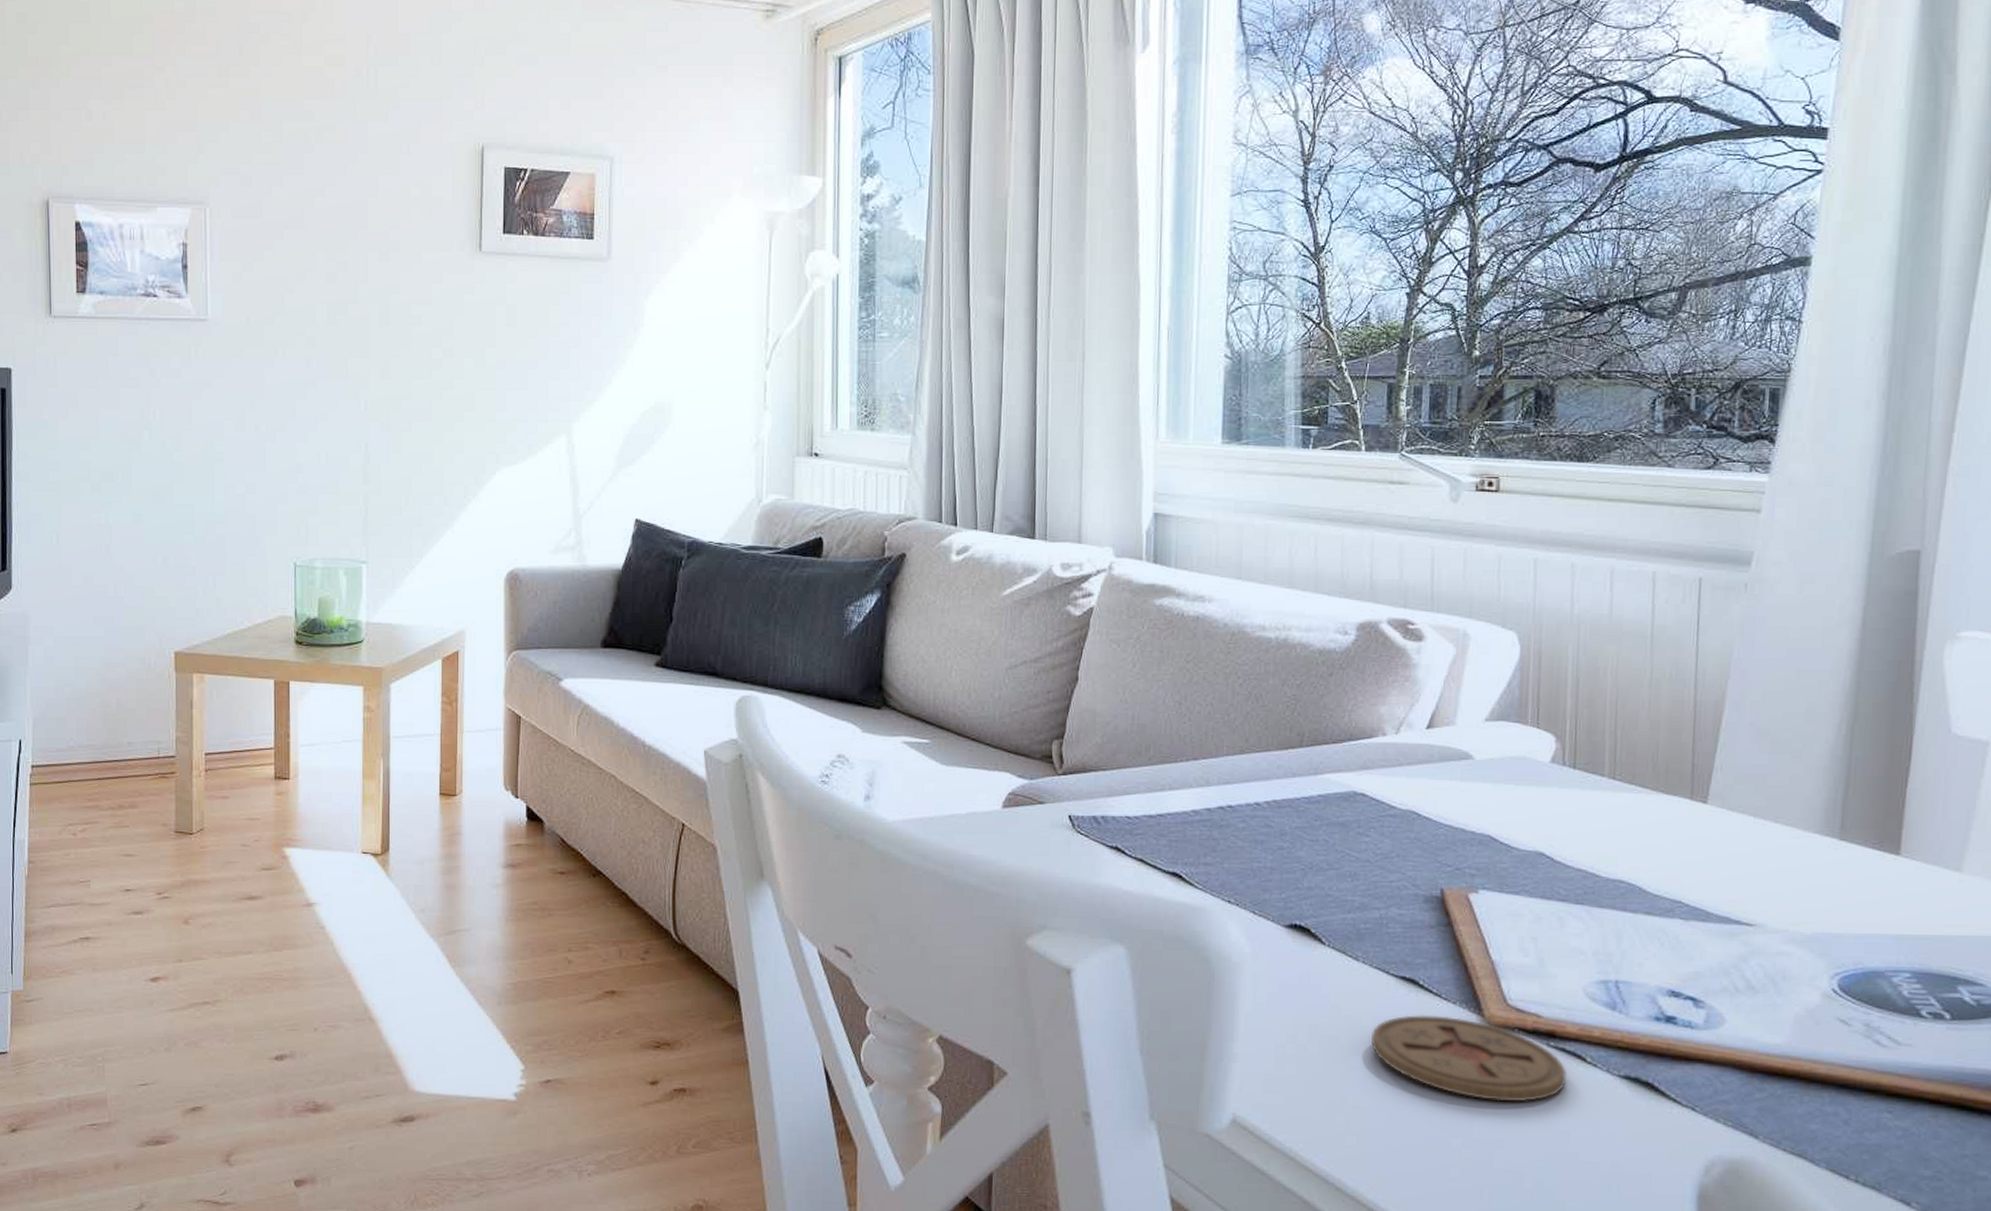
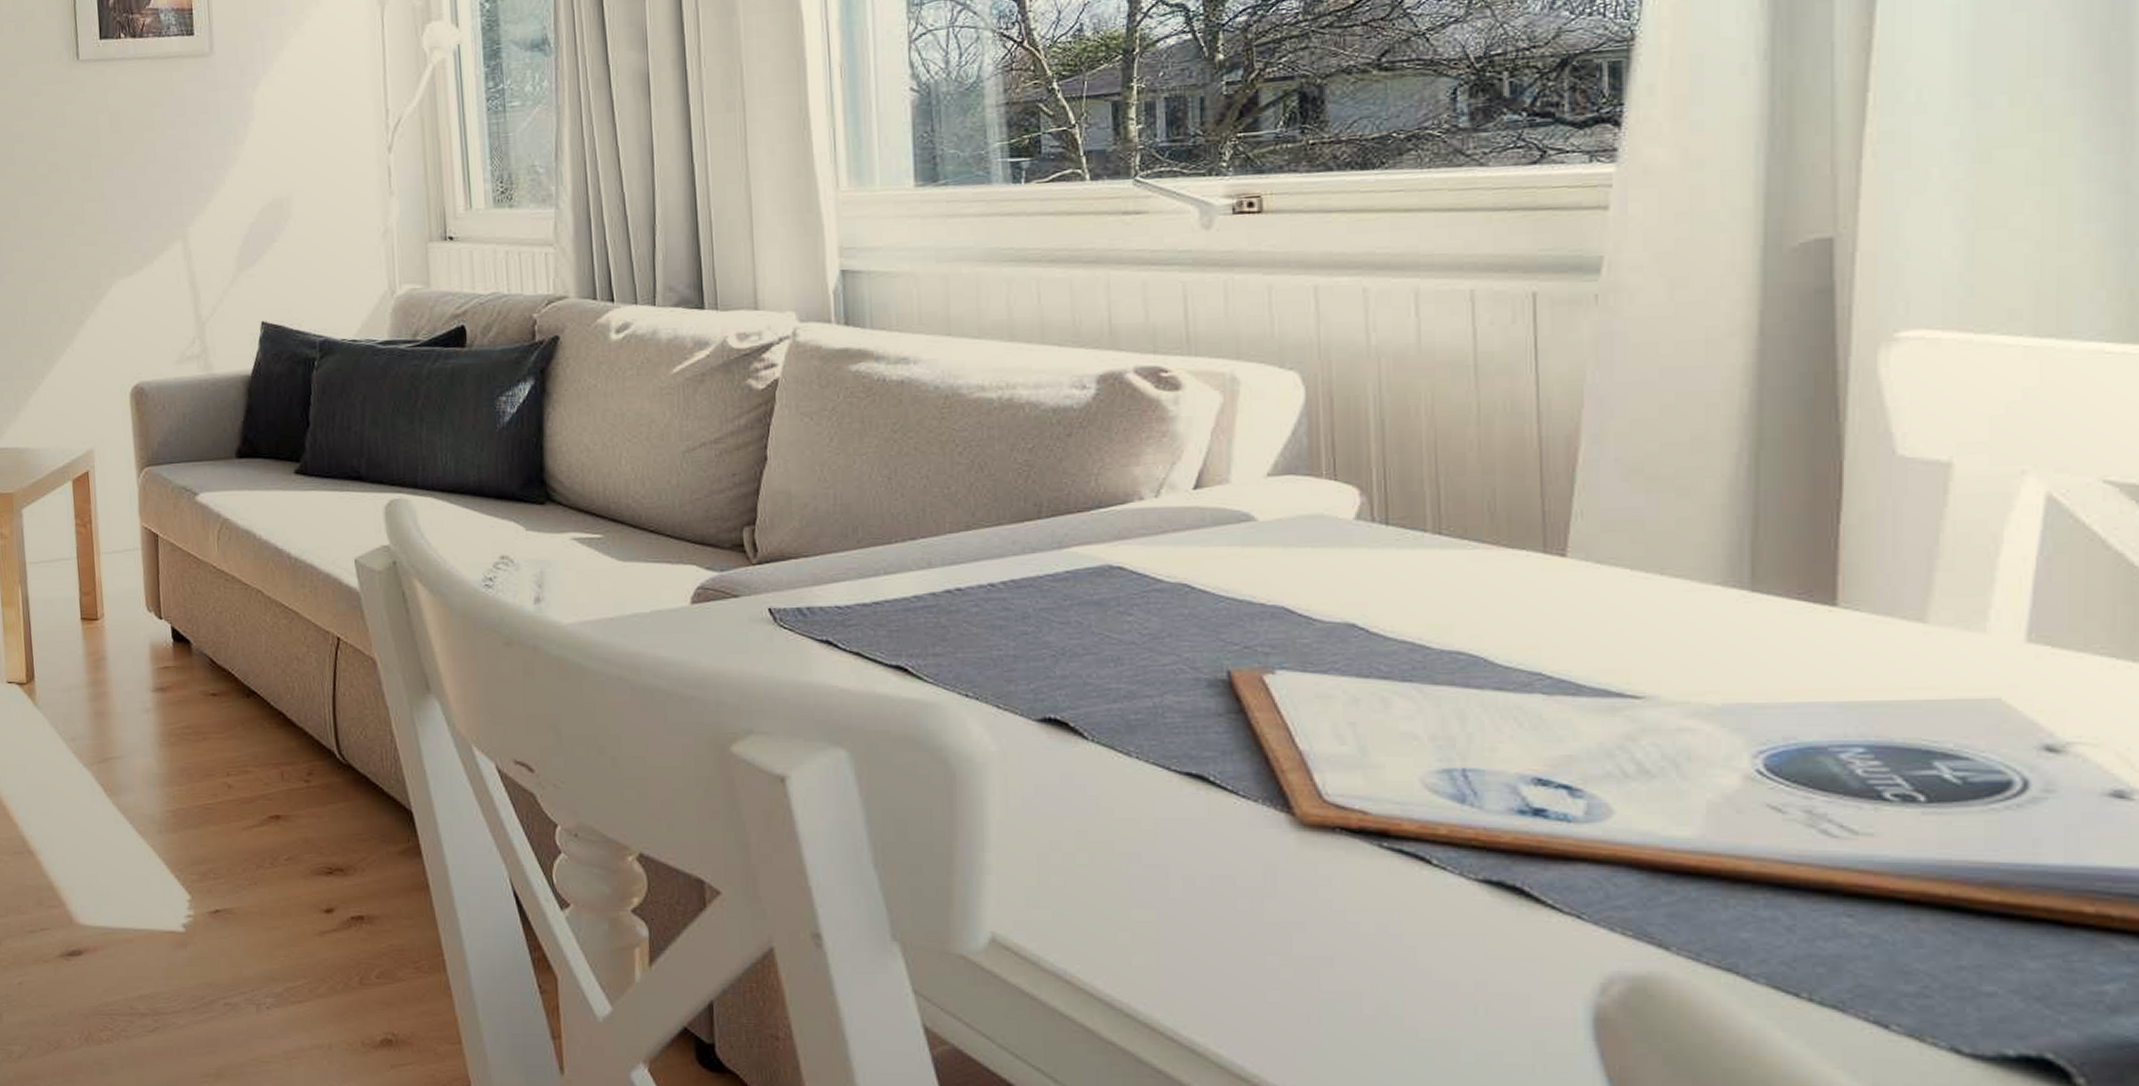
coaster: present [1371,1015,1568,1102] -> none [1154,816,1409,913]

